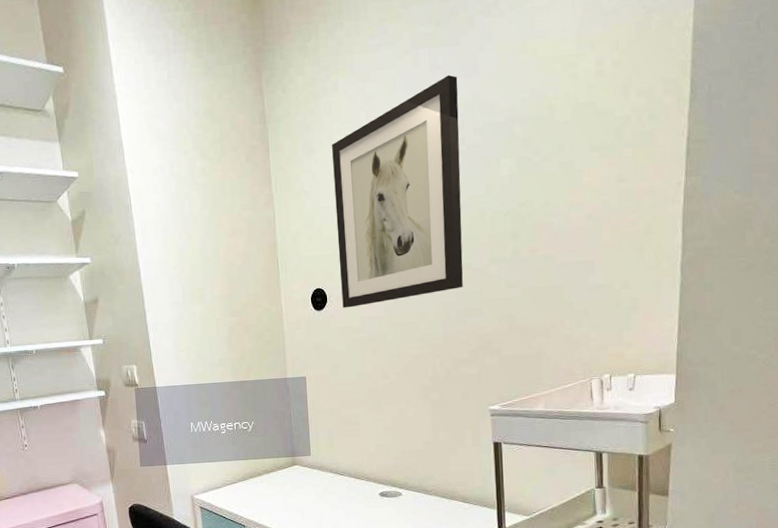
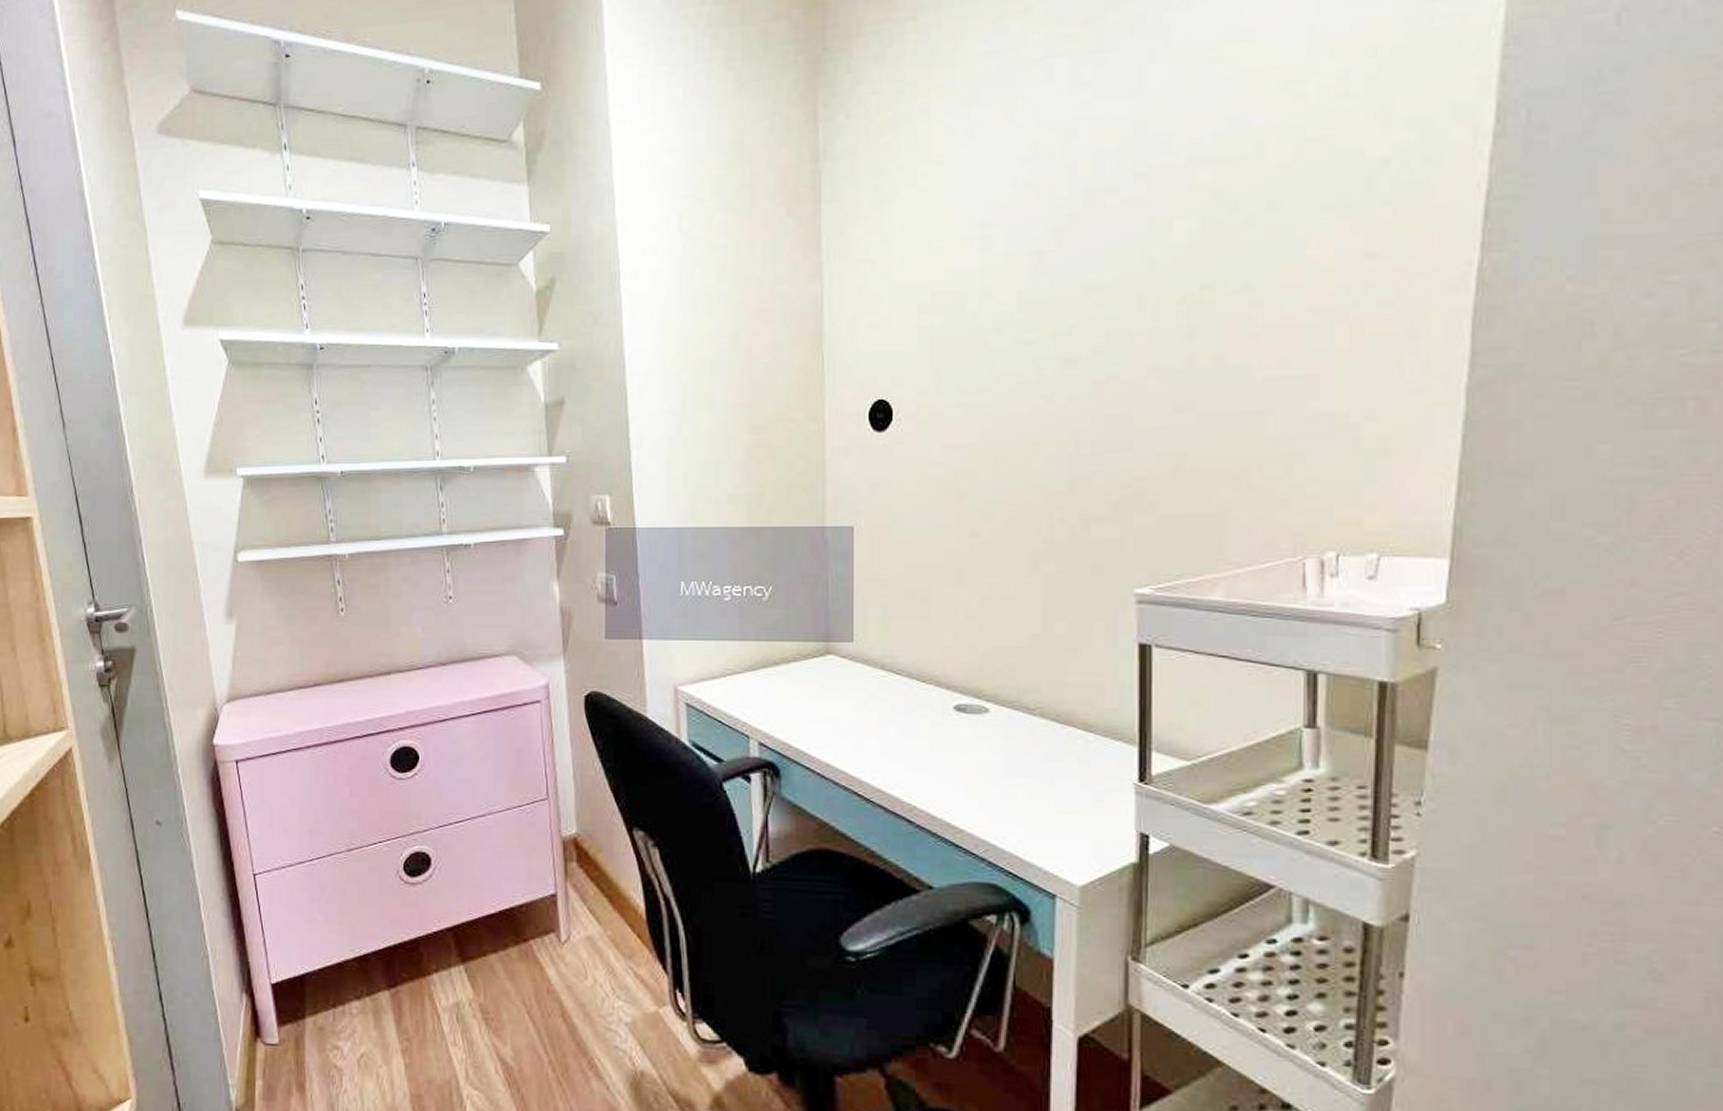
wall art: present [332,74,463,308] -> none [914,94,1113,430]

